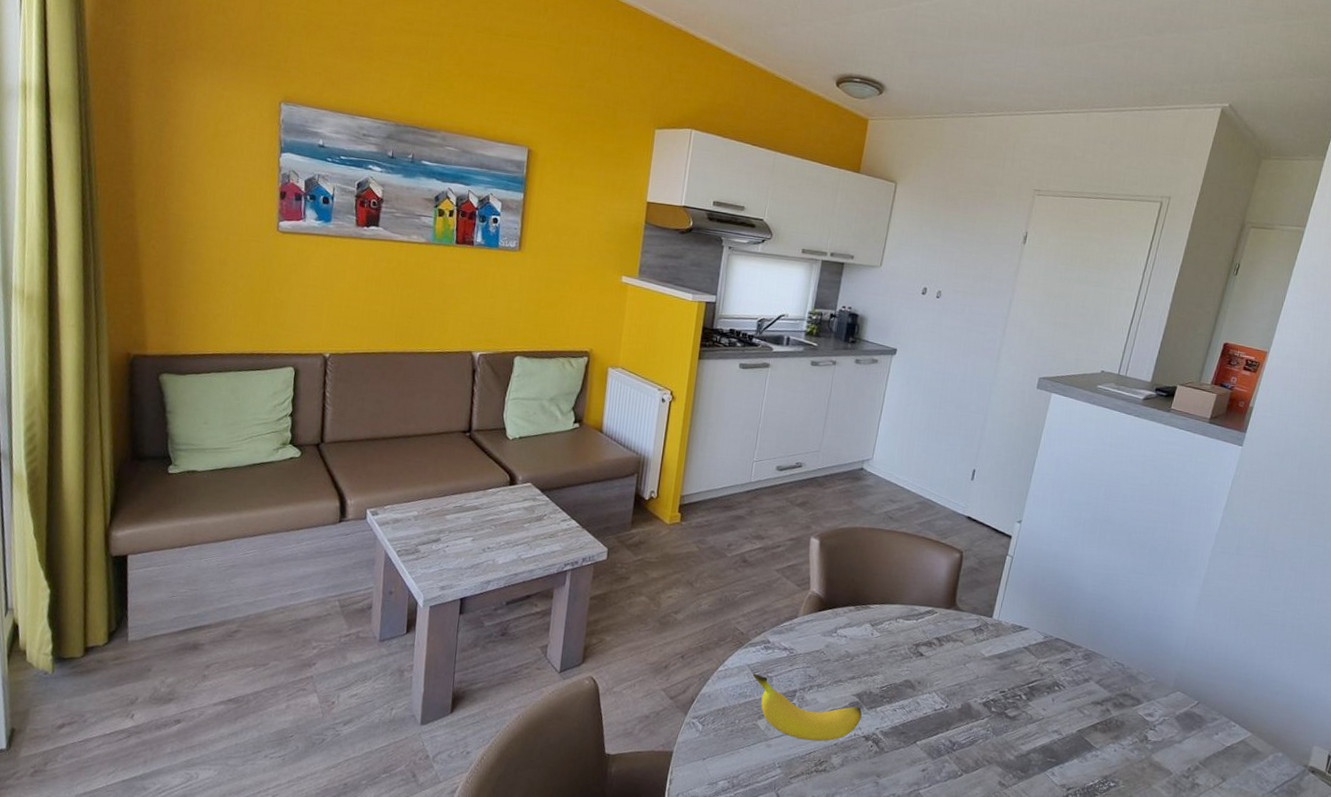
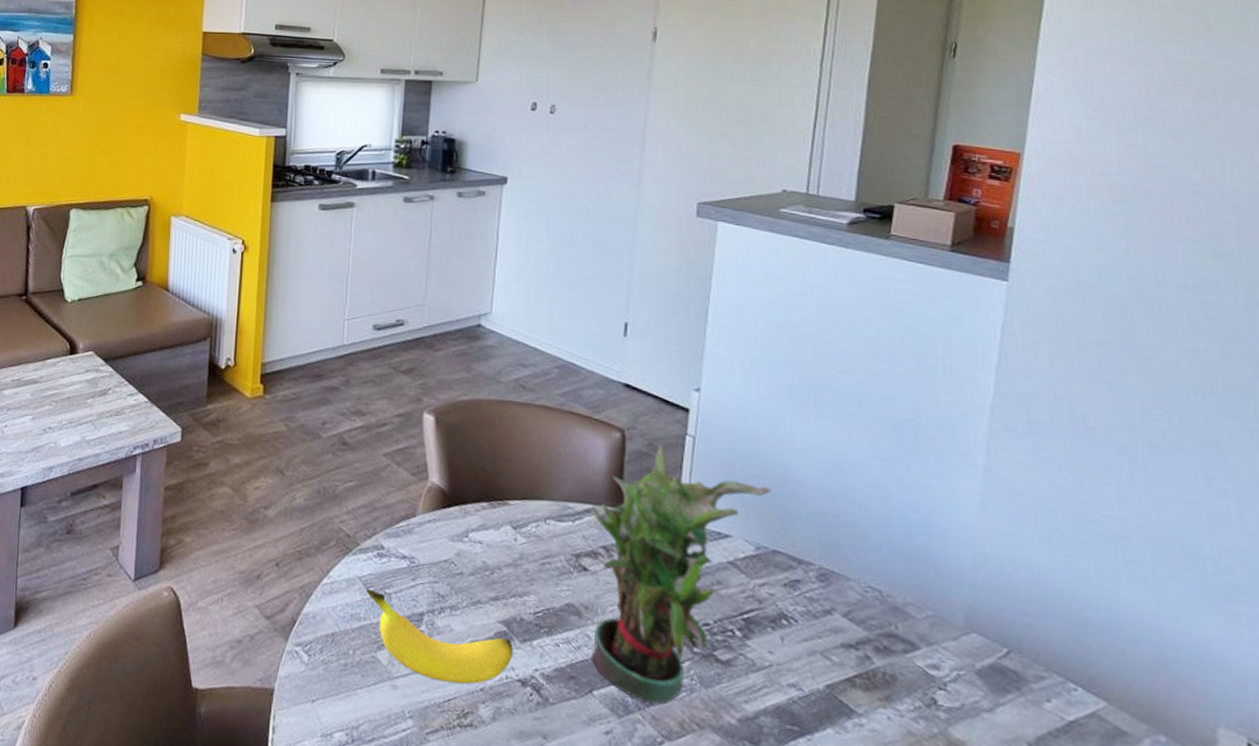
potted plant: none [918,562,1062,749] -> present [591,444,772,705]

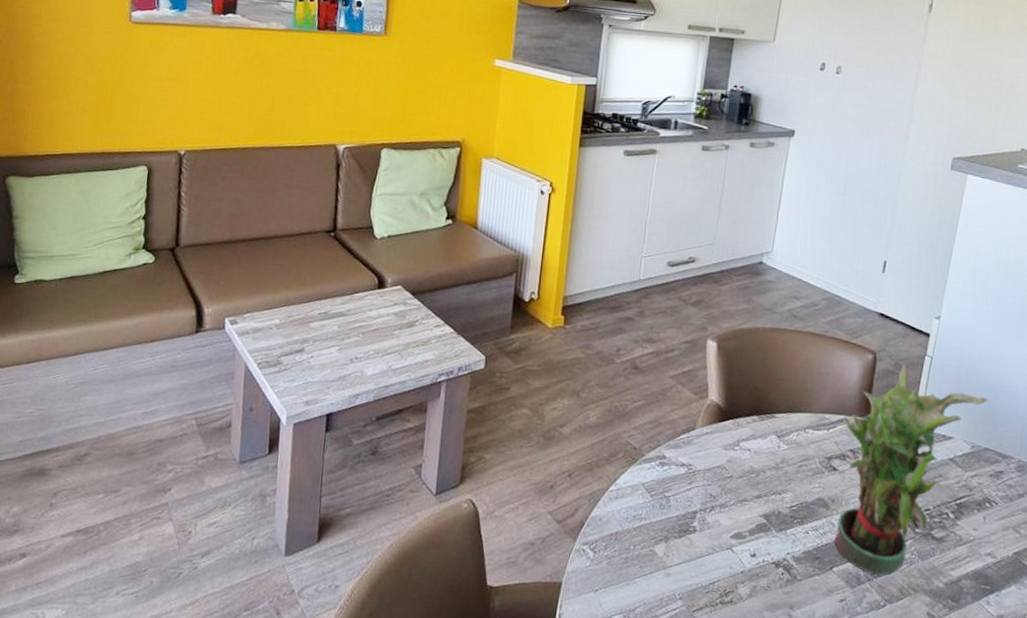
banana: present [365,588,513,685] -> none [647,492,770,569]

